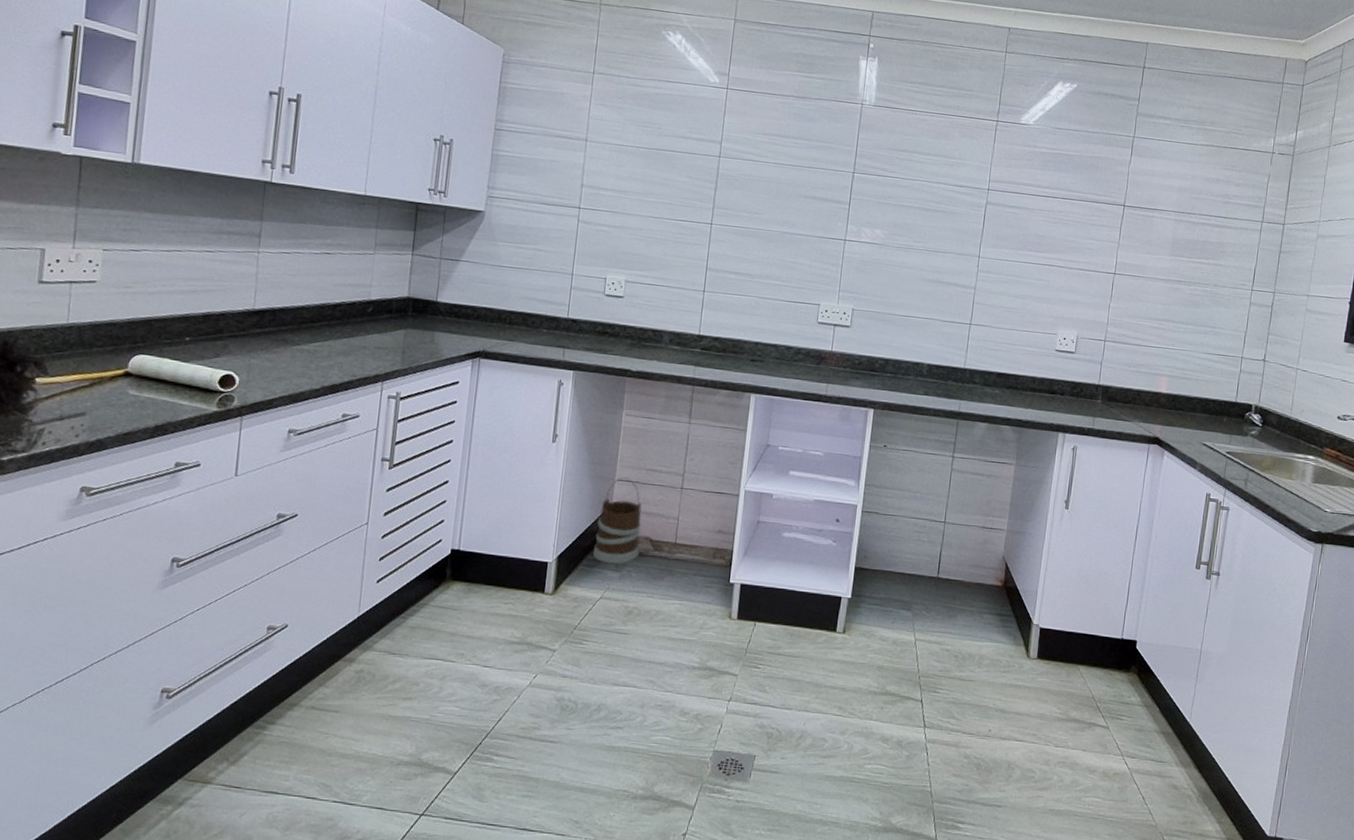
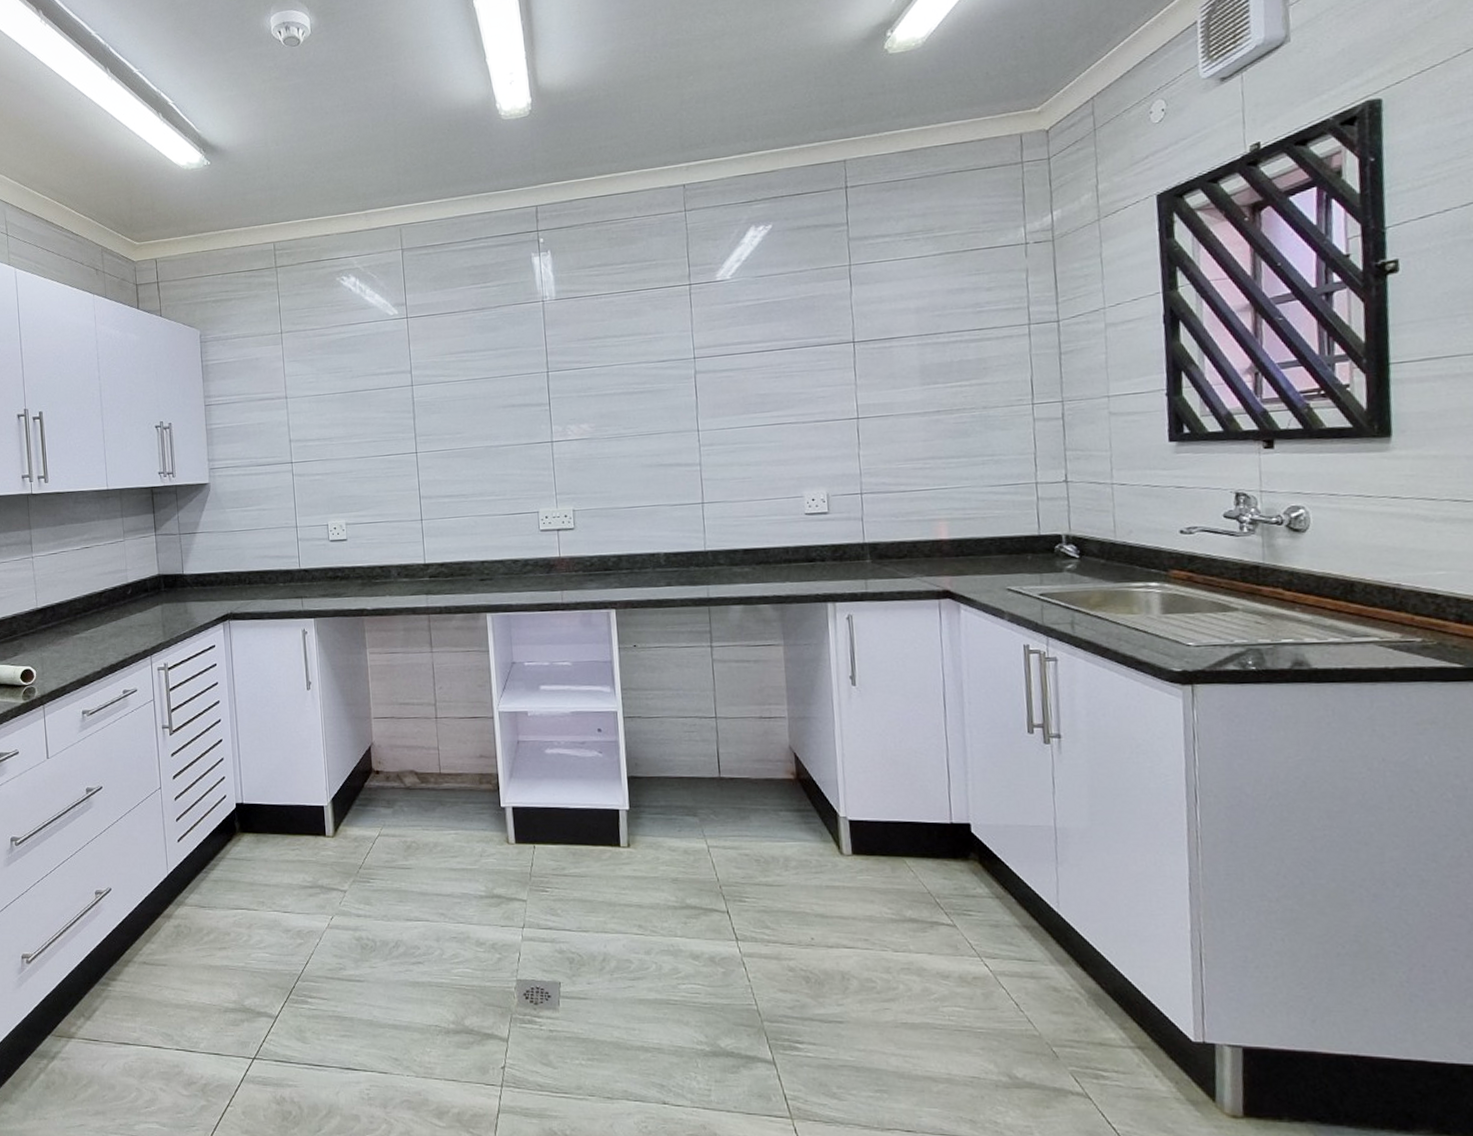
wooden bucket: present [593,477,642,564] -> none [362,715,407,801]

